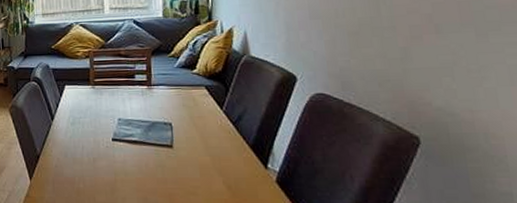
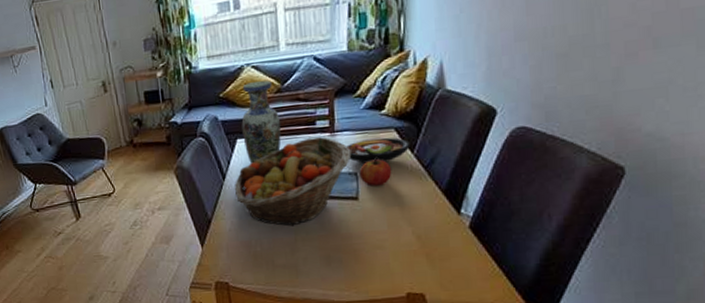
fruit basket: none [62,89,167,167] -> present [235,137,352,226]
vase: none [69,37,104,108] -> present [241,80,281,164]
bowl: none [162,93,219,115] -> present [346,137,410,164]
apple: none [173,111,204,137] -> present [359,158,392,187]

